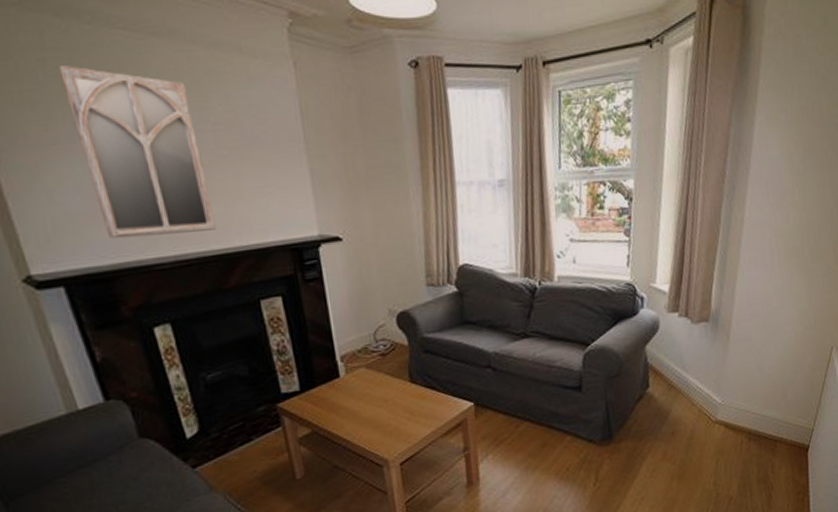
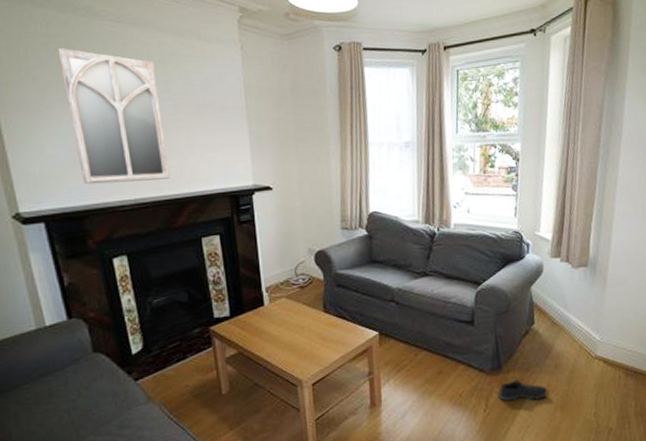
shoe: none [608,449,664,473] -> present [497,379,548,402]

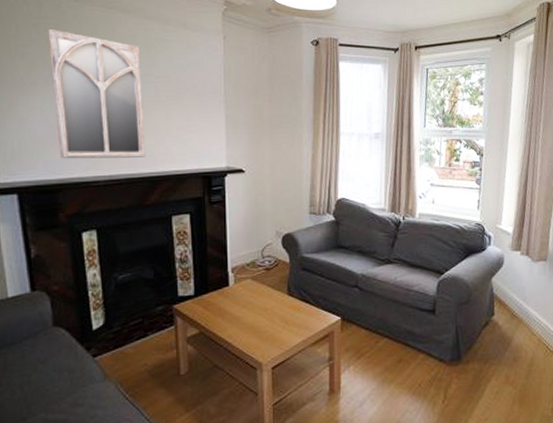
shoe: present [497,379,548,402] -> none [456,371,507,393]

